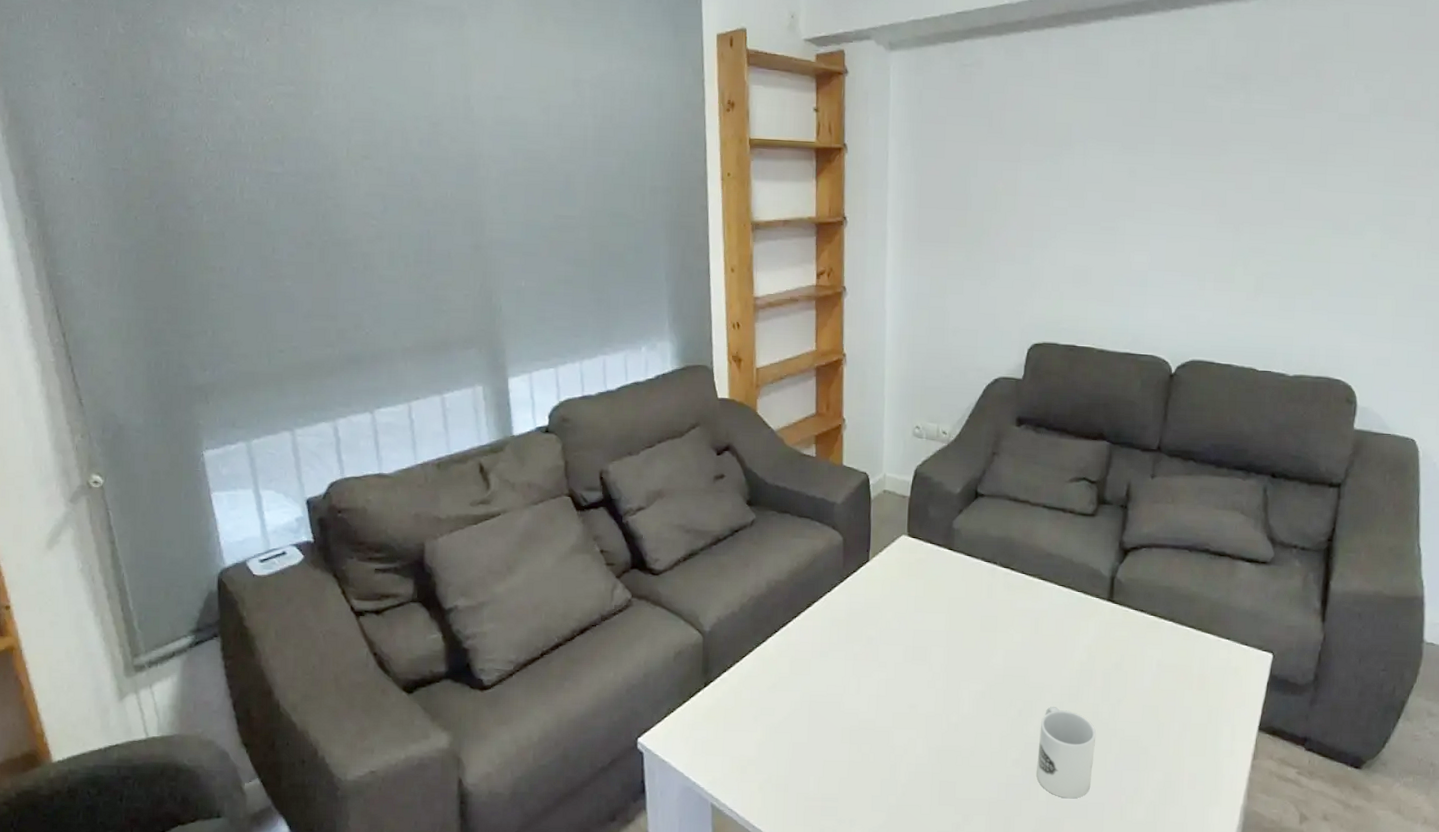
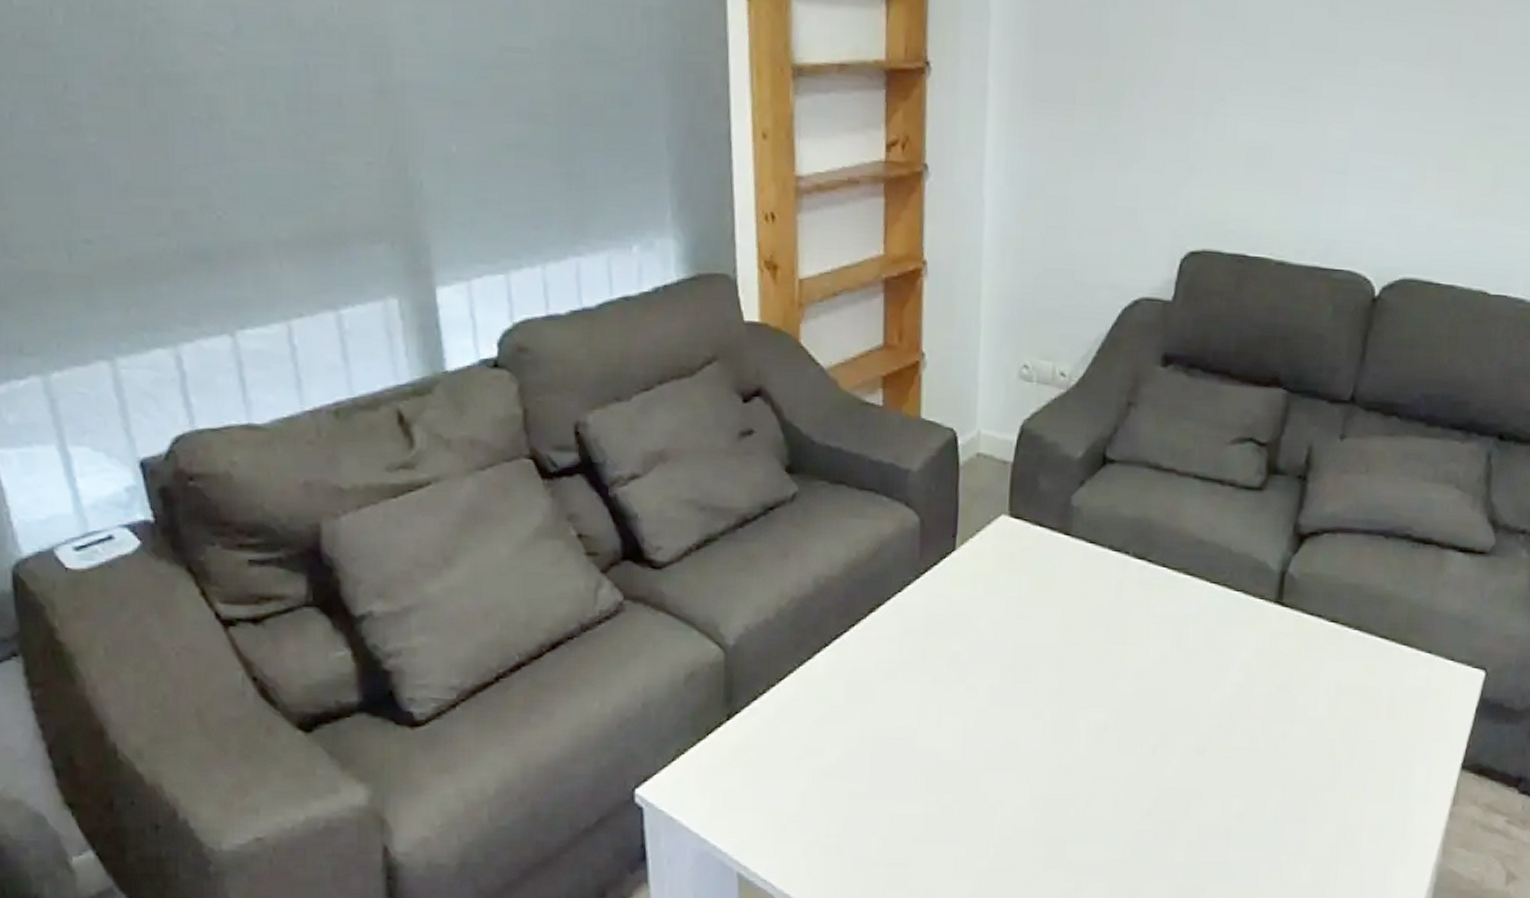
mug: present [1036,707,1097,799] -> none [1173,741,1253,859]

